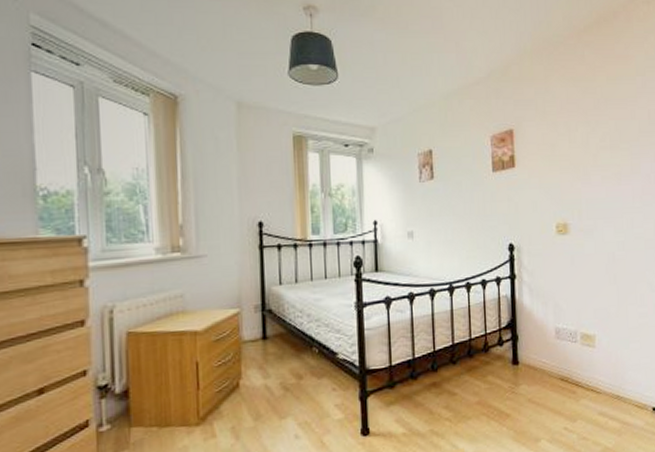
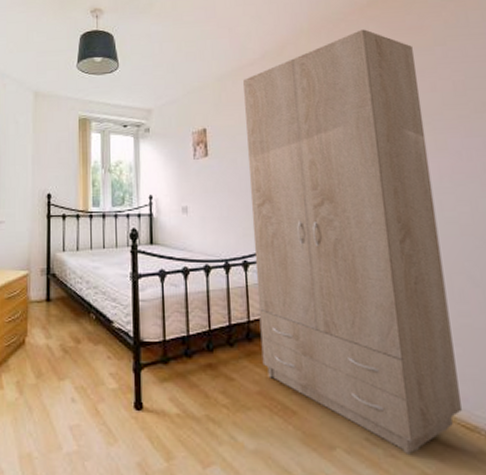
wardrobe: none [469,54,636,435] -> present [243,29,462,454]

